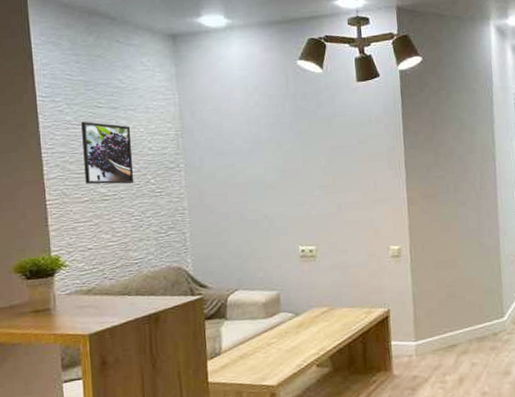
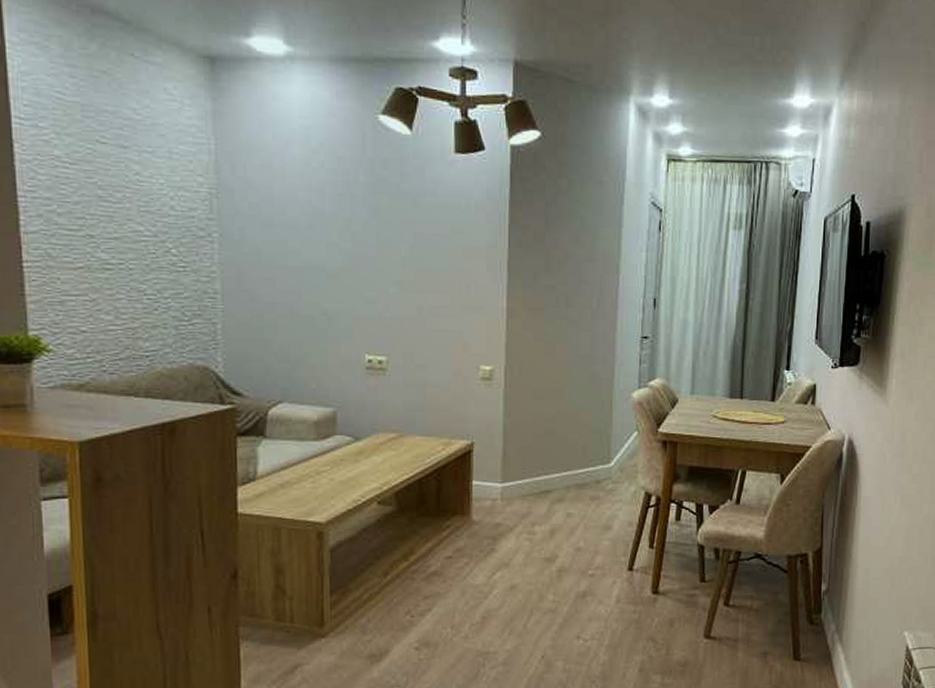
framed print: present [81,121,134,185] -> none [76,159,149,252]

